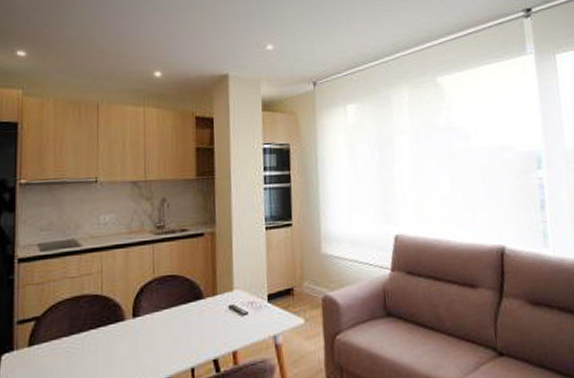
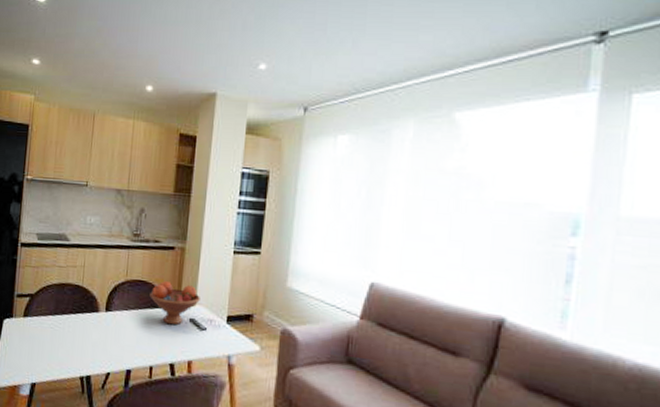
fruit bowl: none [182,270,237,317] -> present [150,281,200,325]

